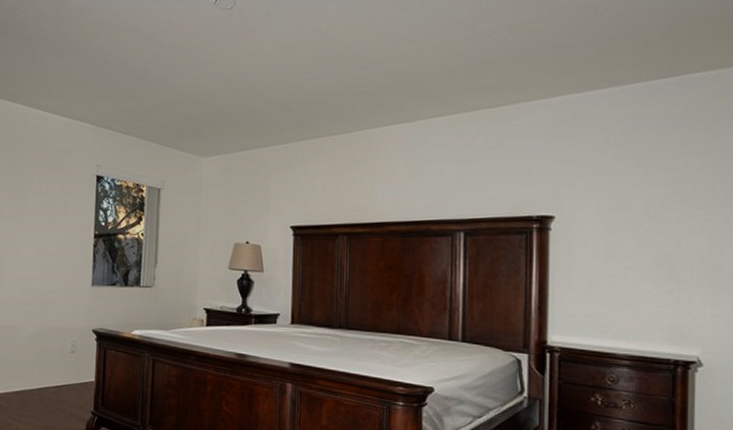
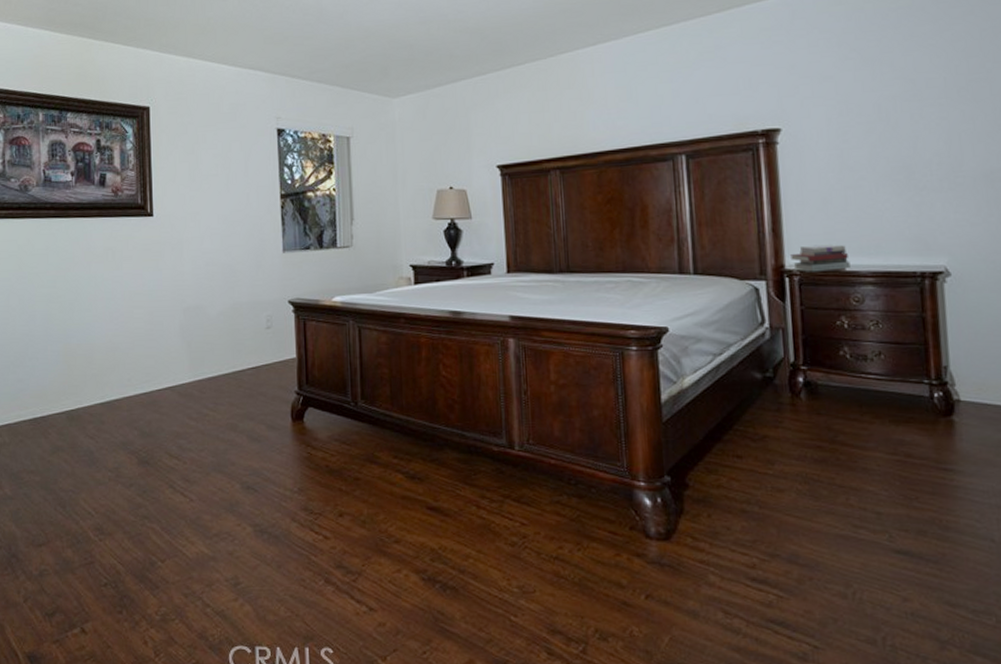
books: none [553,325,608,352] -> present [791,244,850,274]

